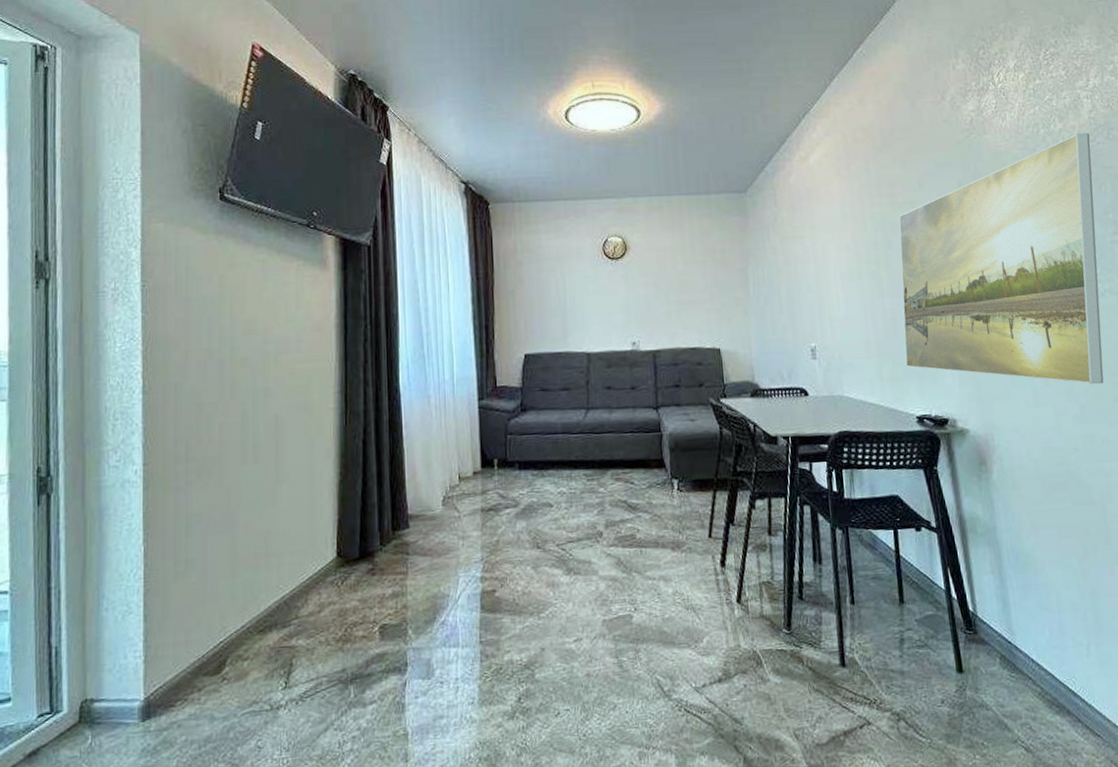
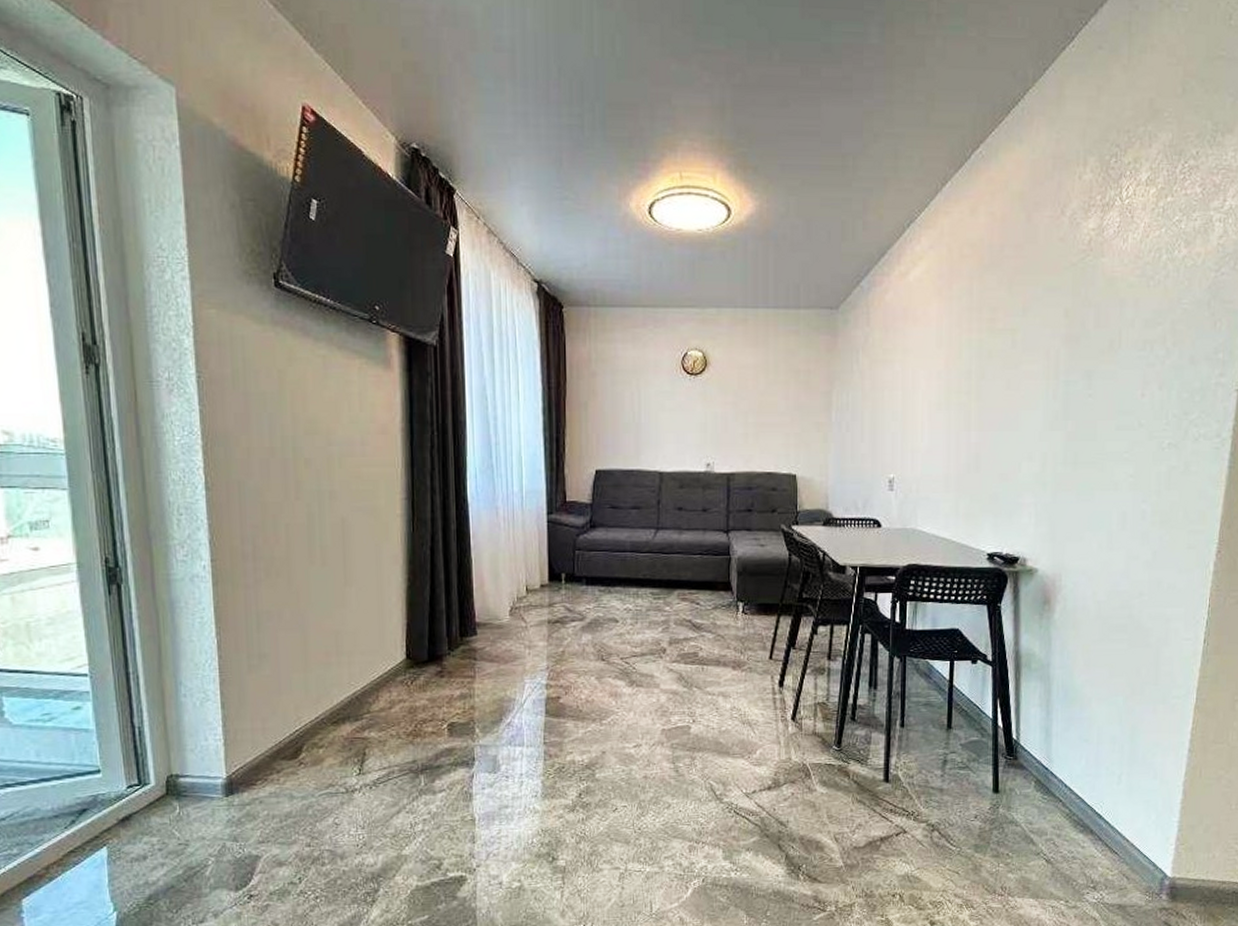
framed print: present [899,132,1104,385] -> none [983,261,1215,531]

